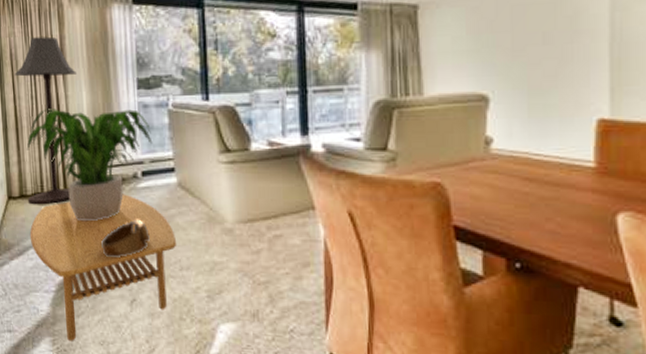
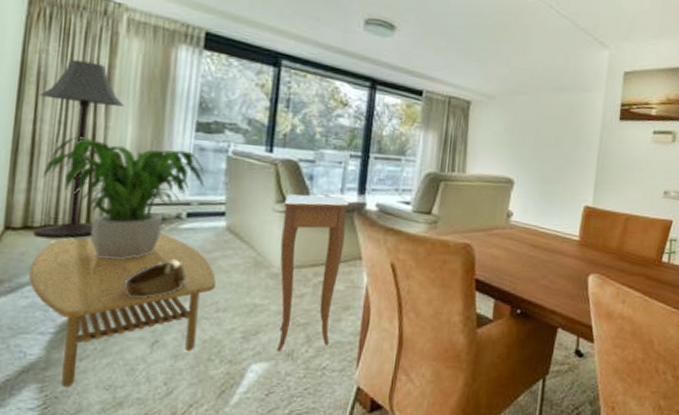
side table: none [227,139,294,312] -> present [276,194,349,352]

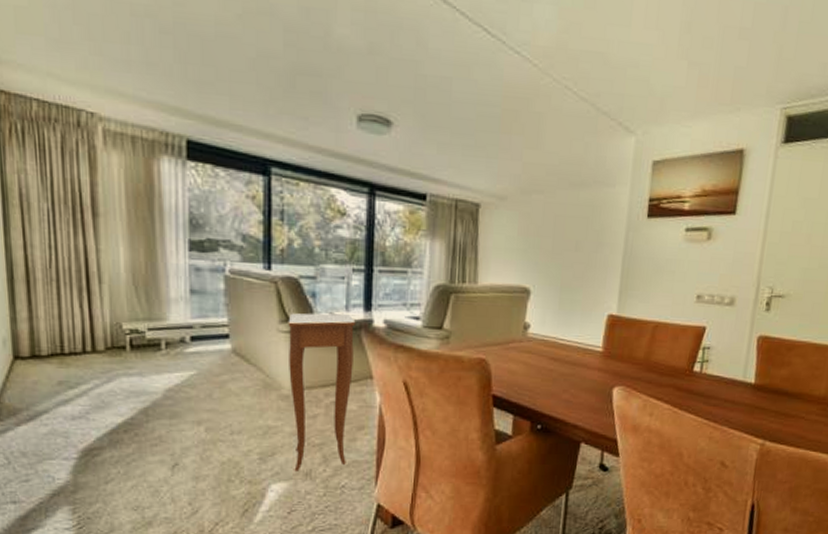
coffee table: present [28,233,217,389] -> none [43,358,229,510]
floor lamp: present [34,59,124,239] -> none [25,178,112,367]
potted plant: present [42,136,205,260] -> none [41,261,205,386]
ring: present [123,260,186,298] -> none [137,385,197,423]

